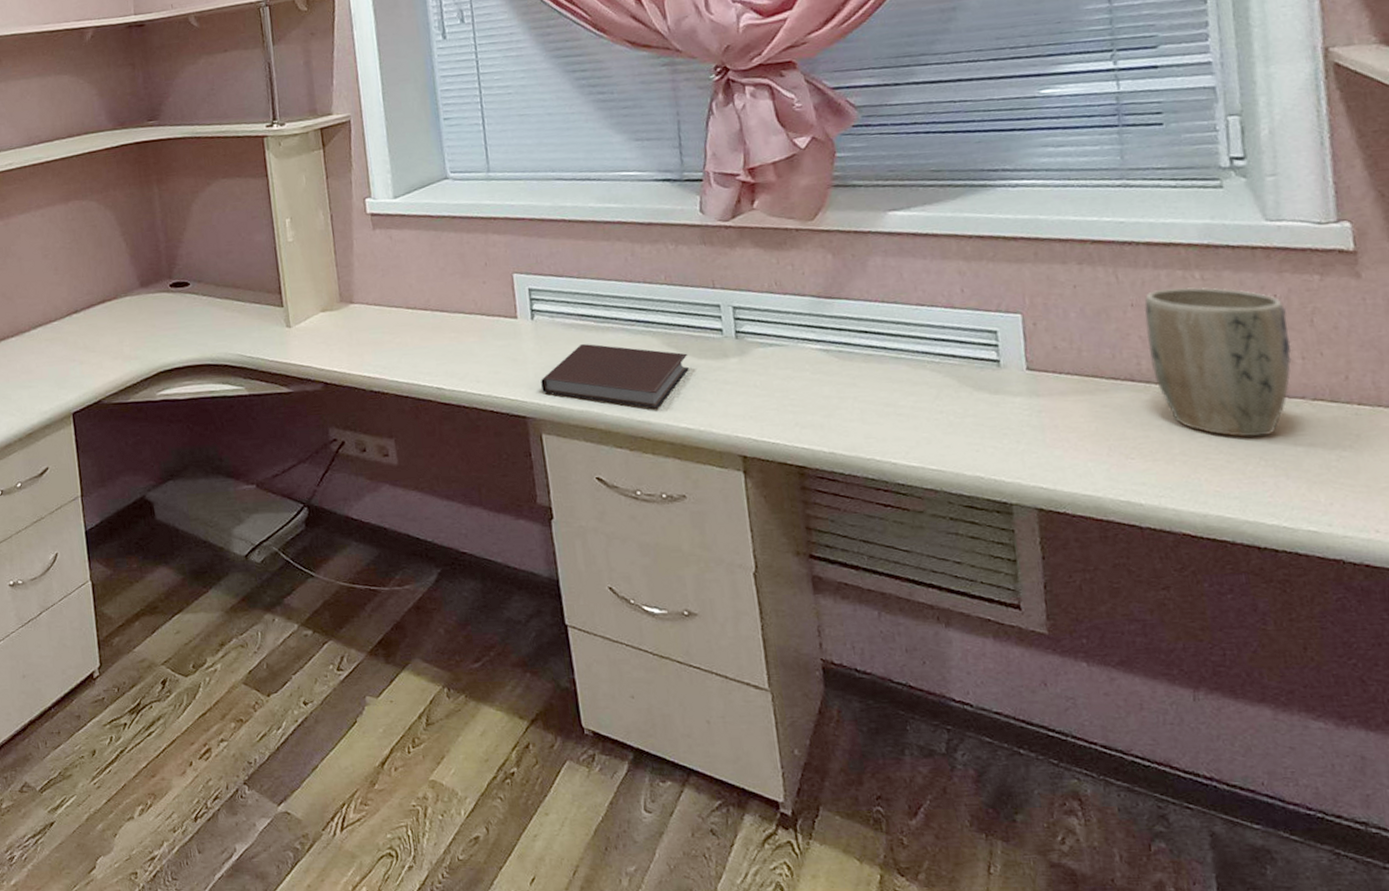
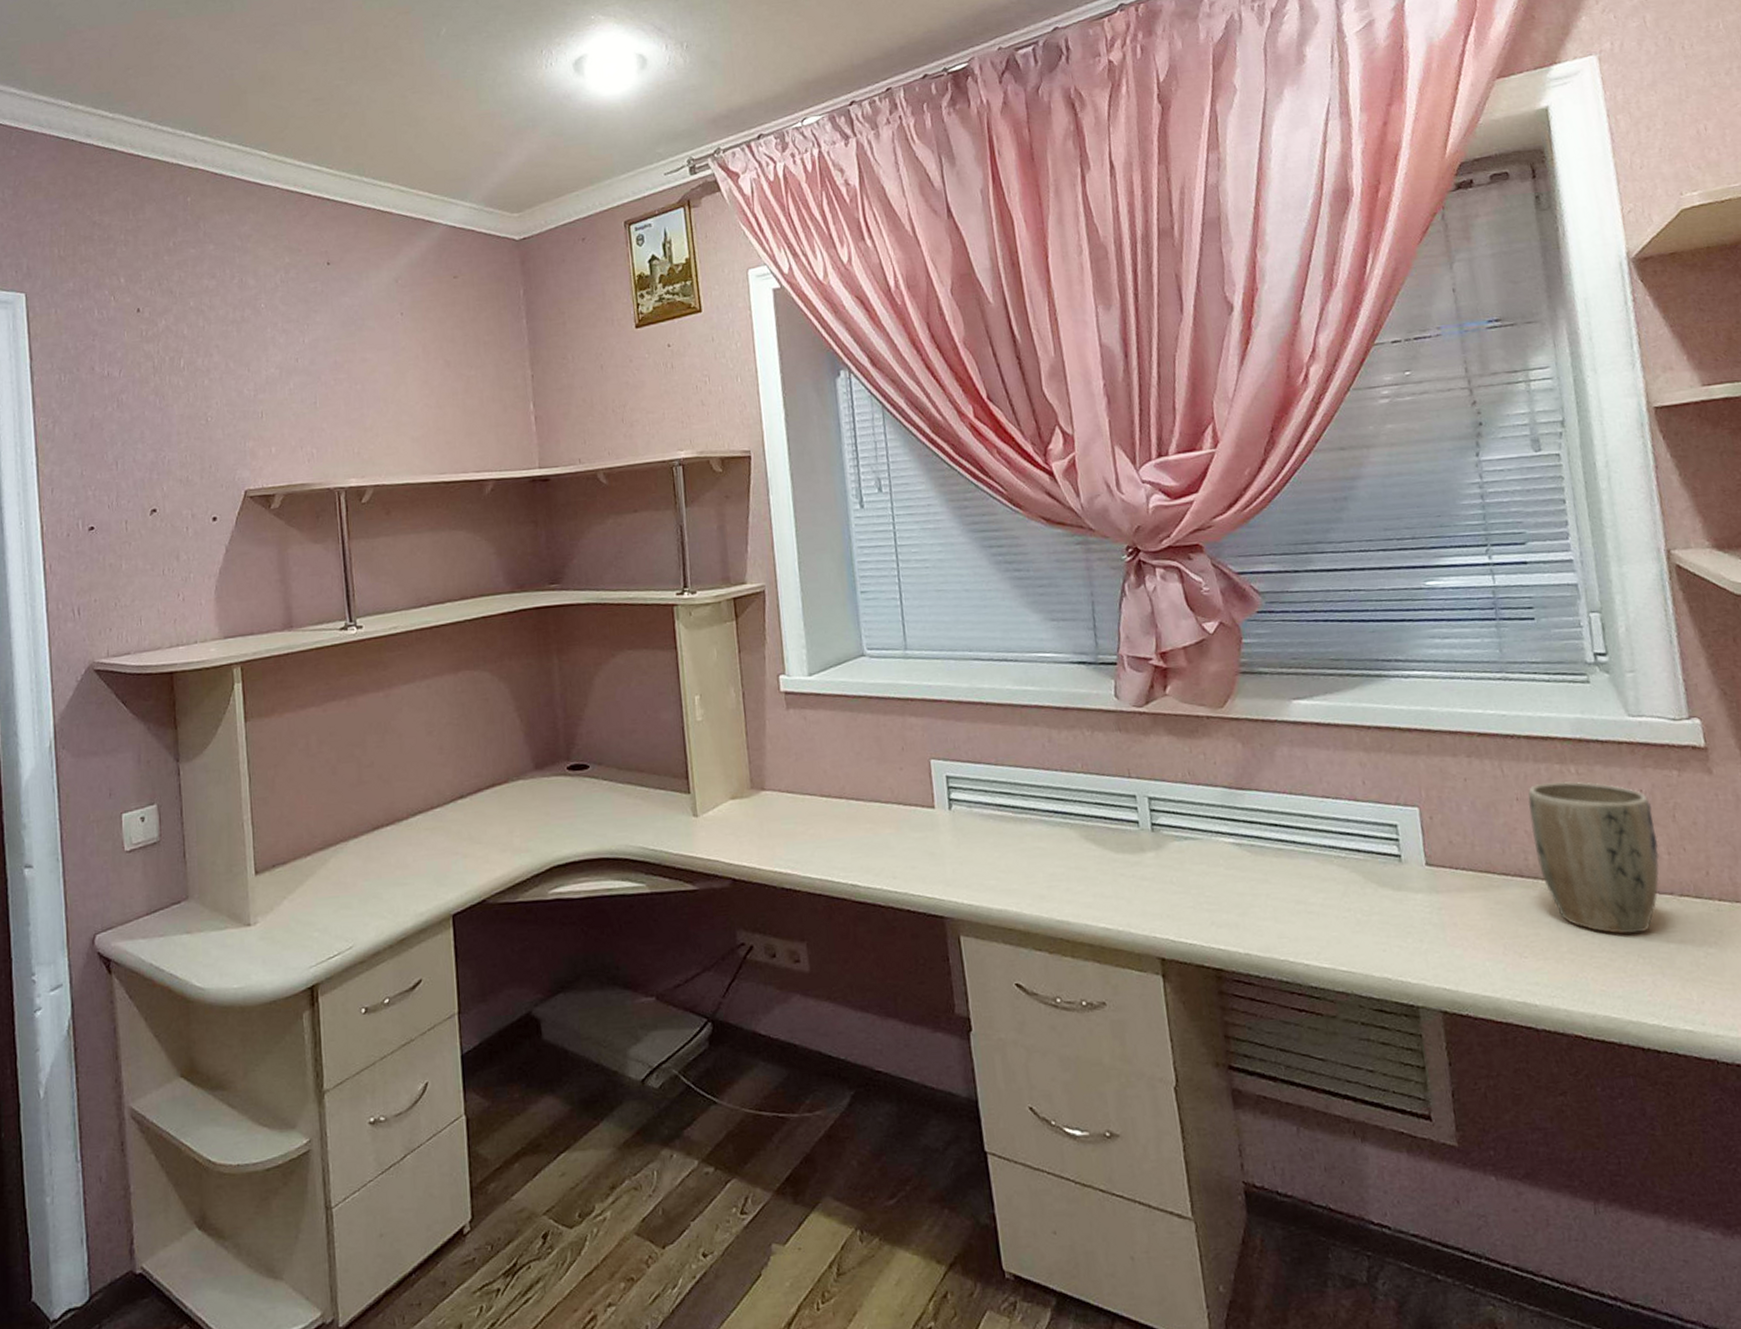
notebook: present [541,344,689,409] -> none [958,836,1107,907]

